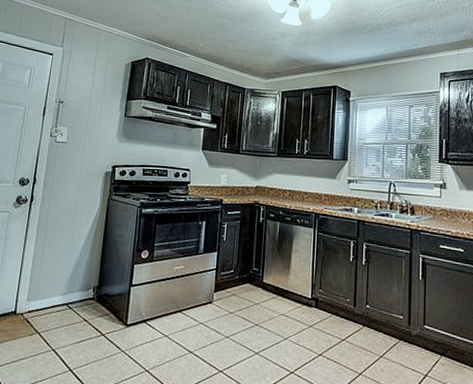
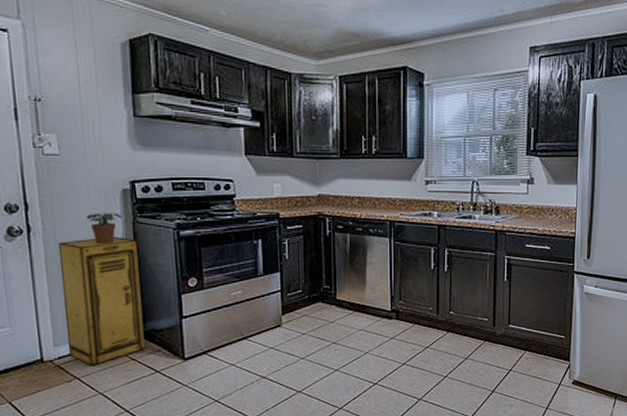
storage cabinet: none [36,209,108,323] -> present [57,236,145,367]
potted plant: none [75,189,101,216] -> present [85,213,122,245]

